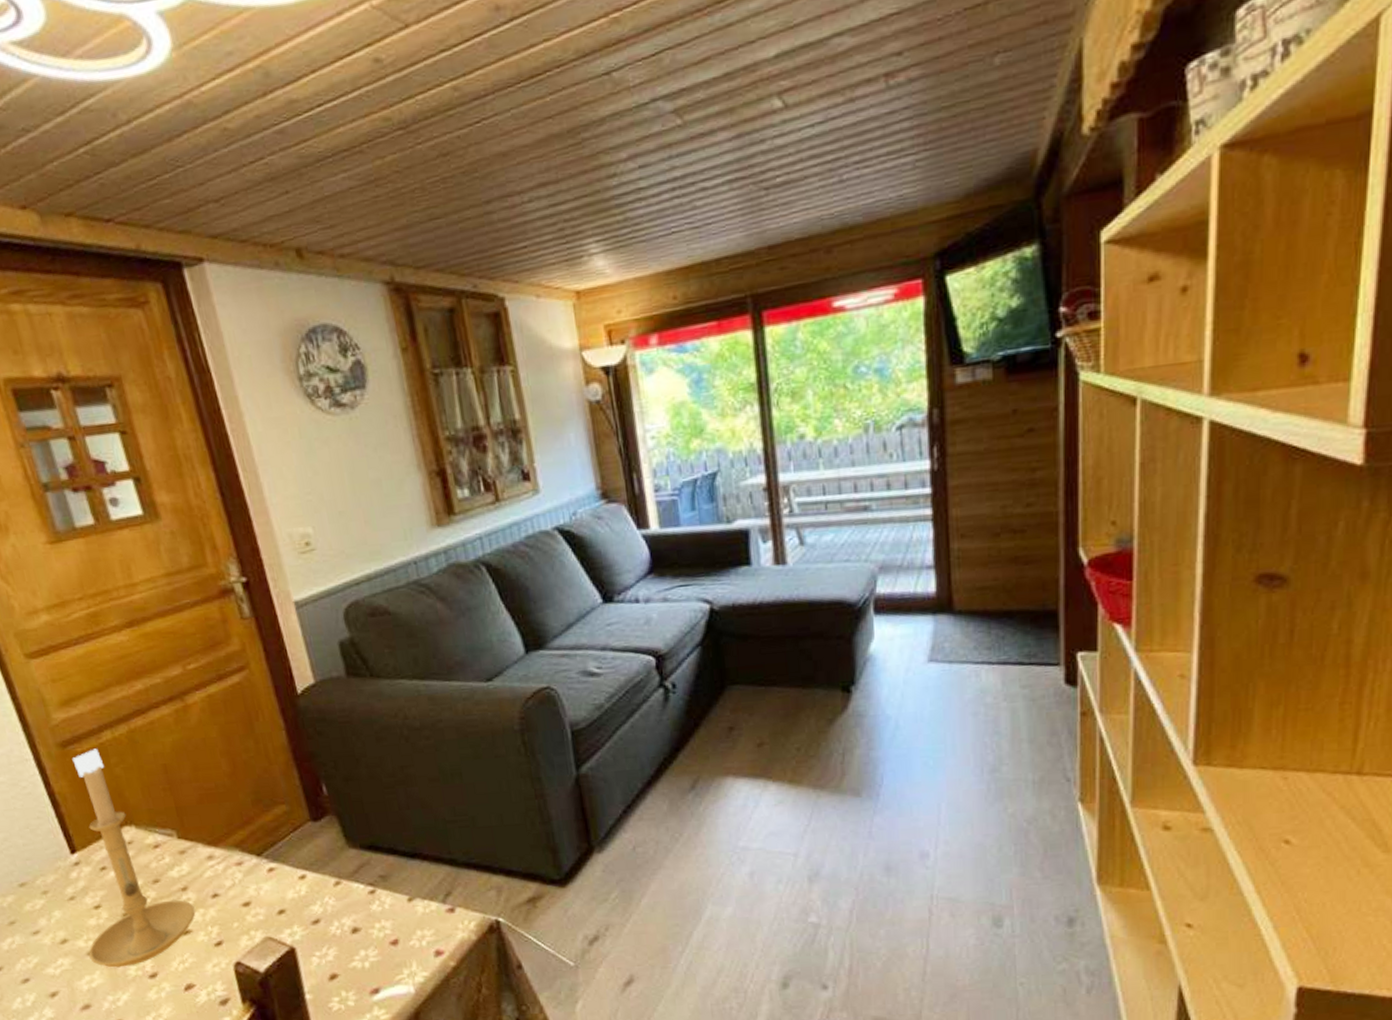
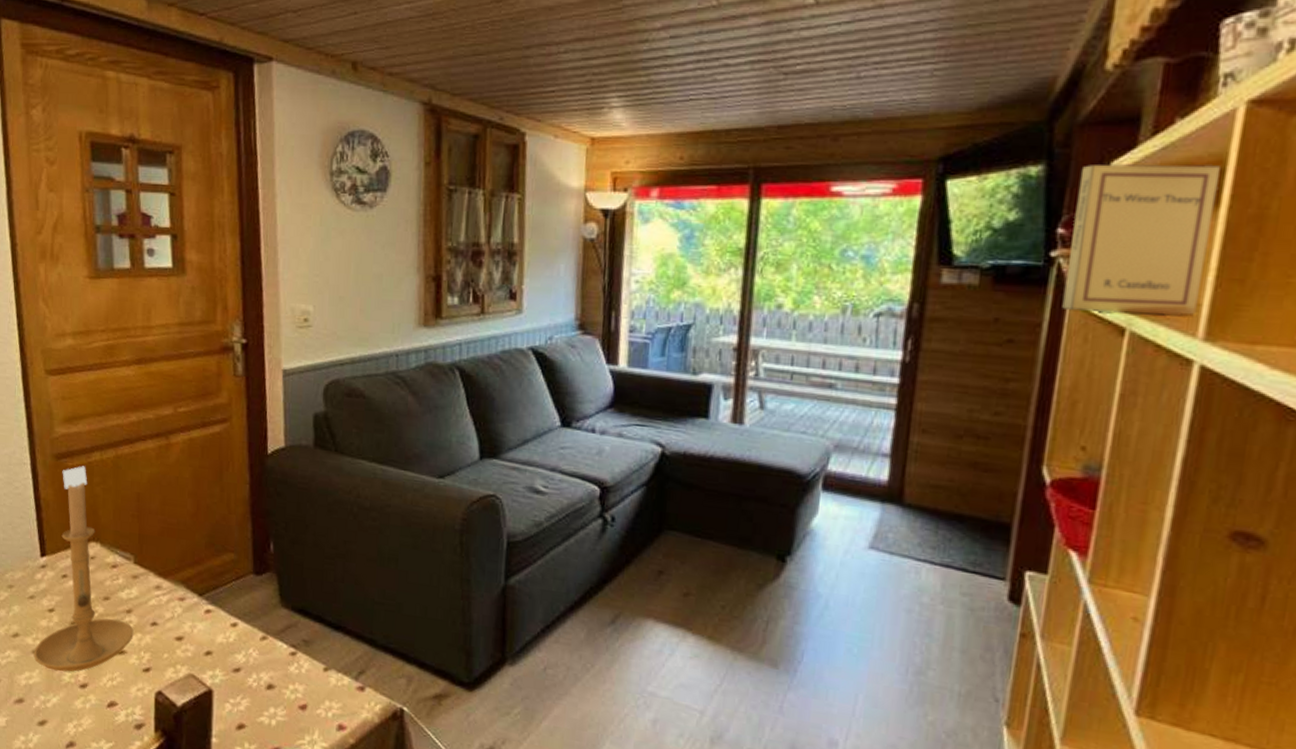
book: none [1073,217,1203,390] -> present [1062,163,1220,316]

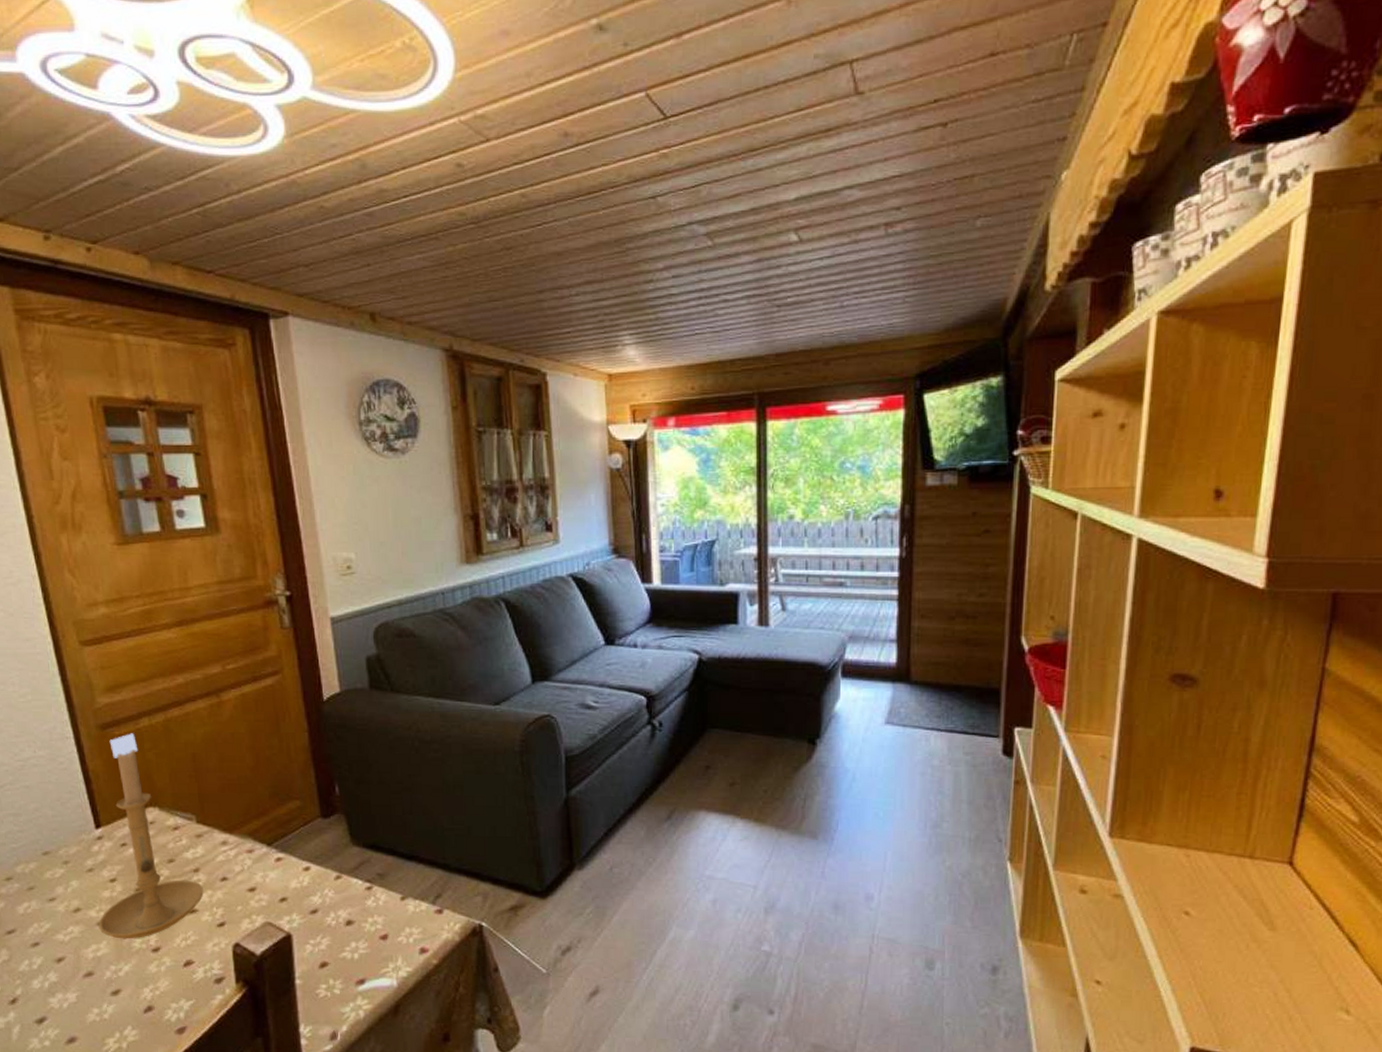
book: present [1062,163,1220,316] -> none [1026,368,1141,501]

